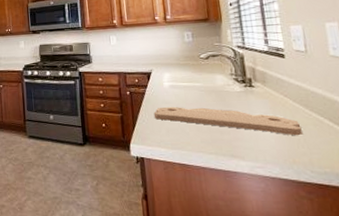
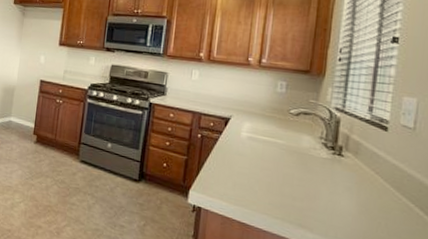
cutting board: present [153,106,302,136] -> none [222,158,386,219]

